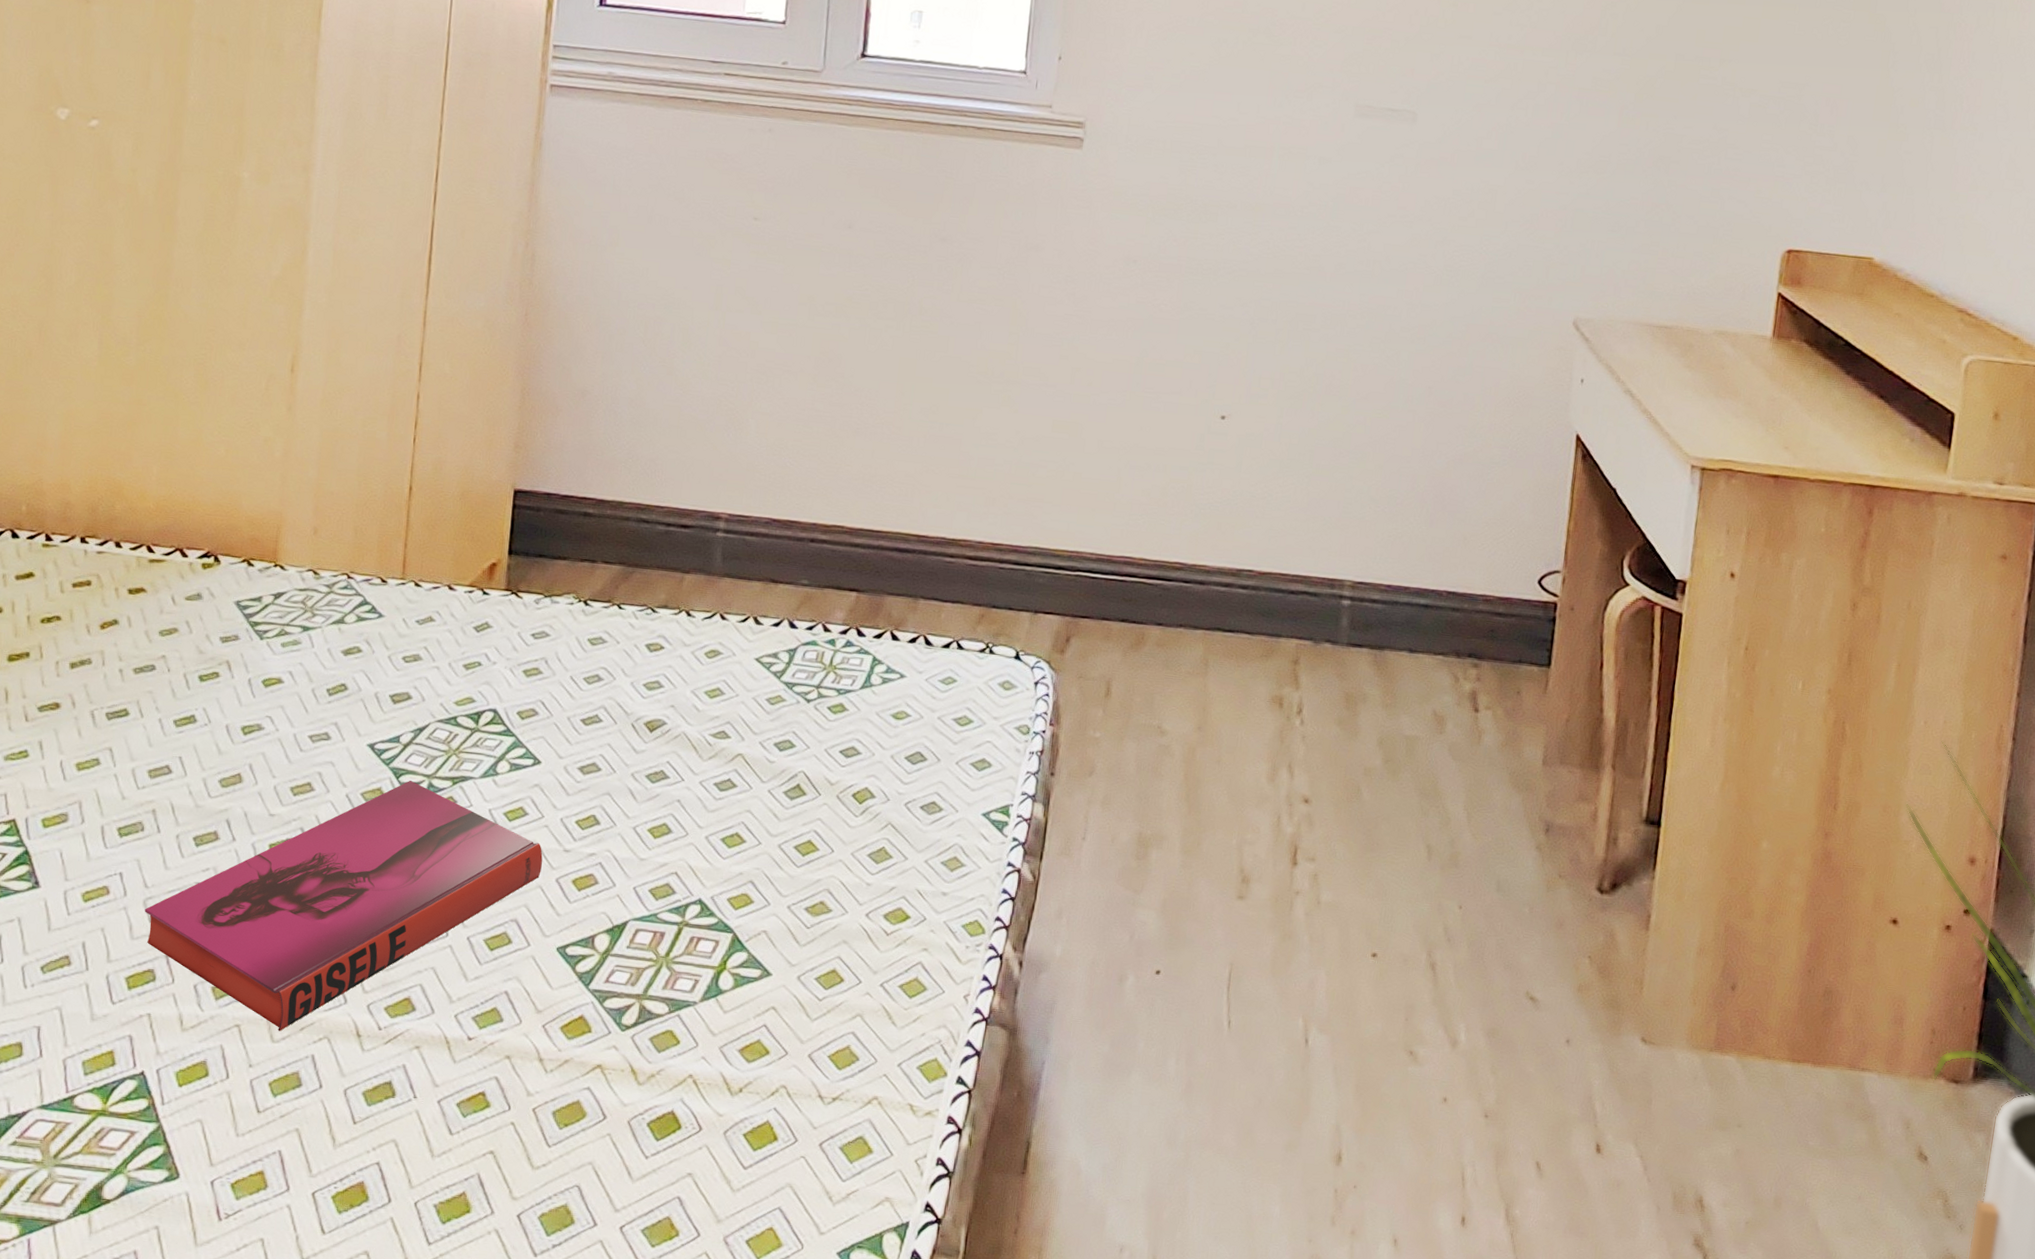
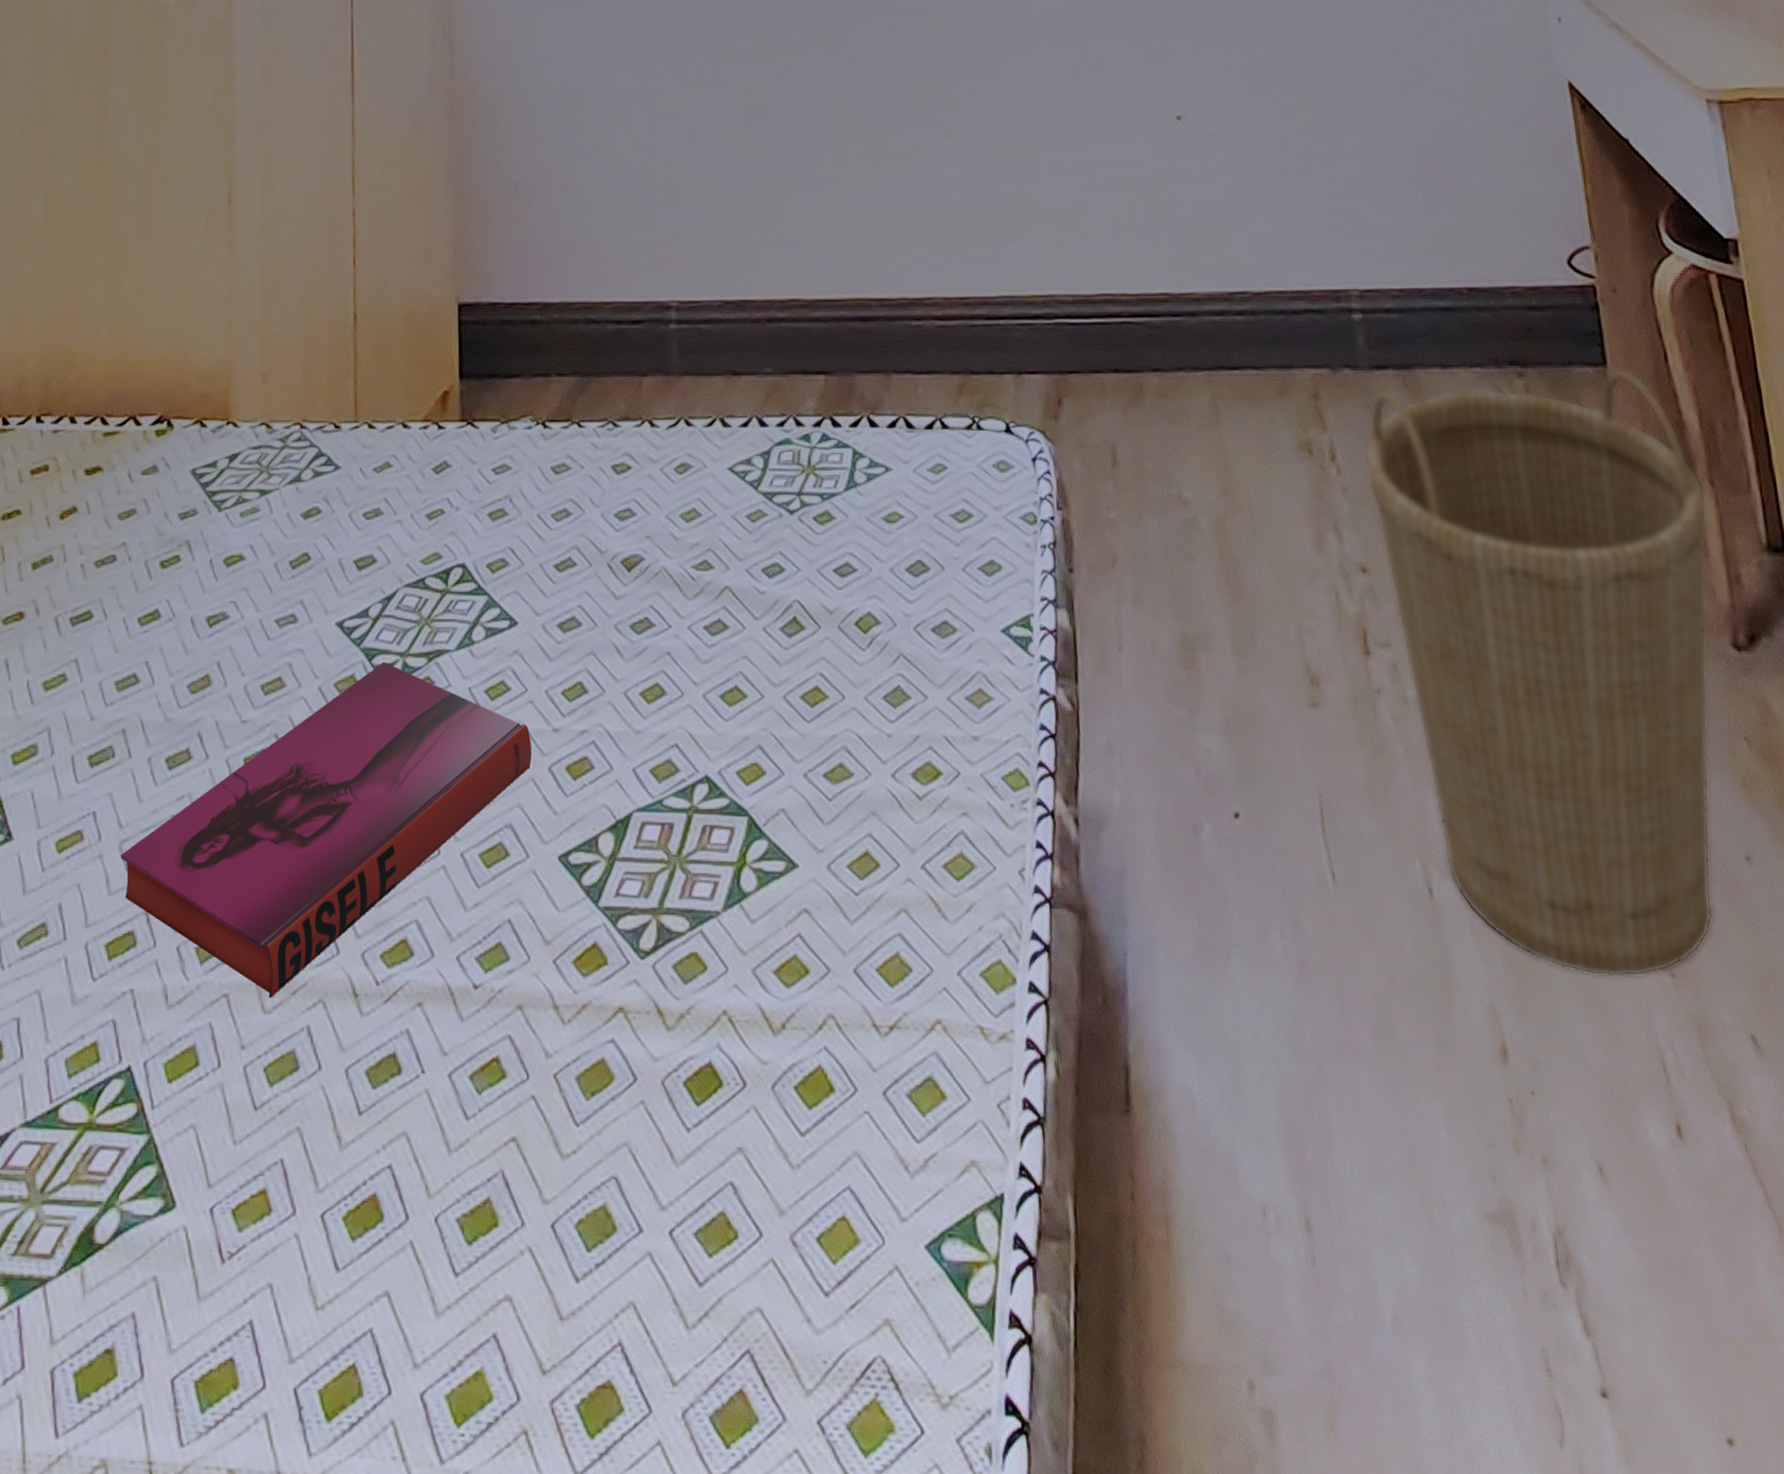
basket: none [1324,663,1606,1116] -> present [1363,368,1714,978]

